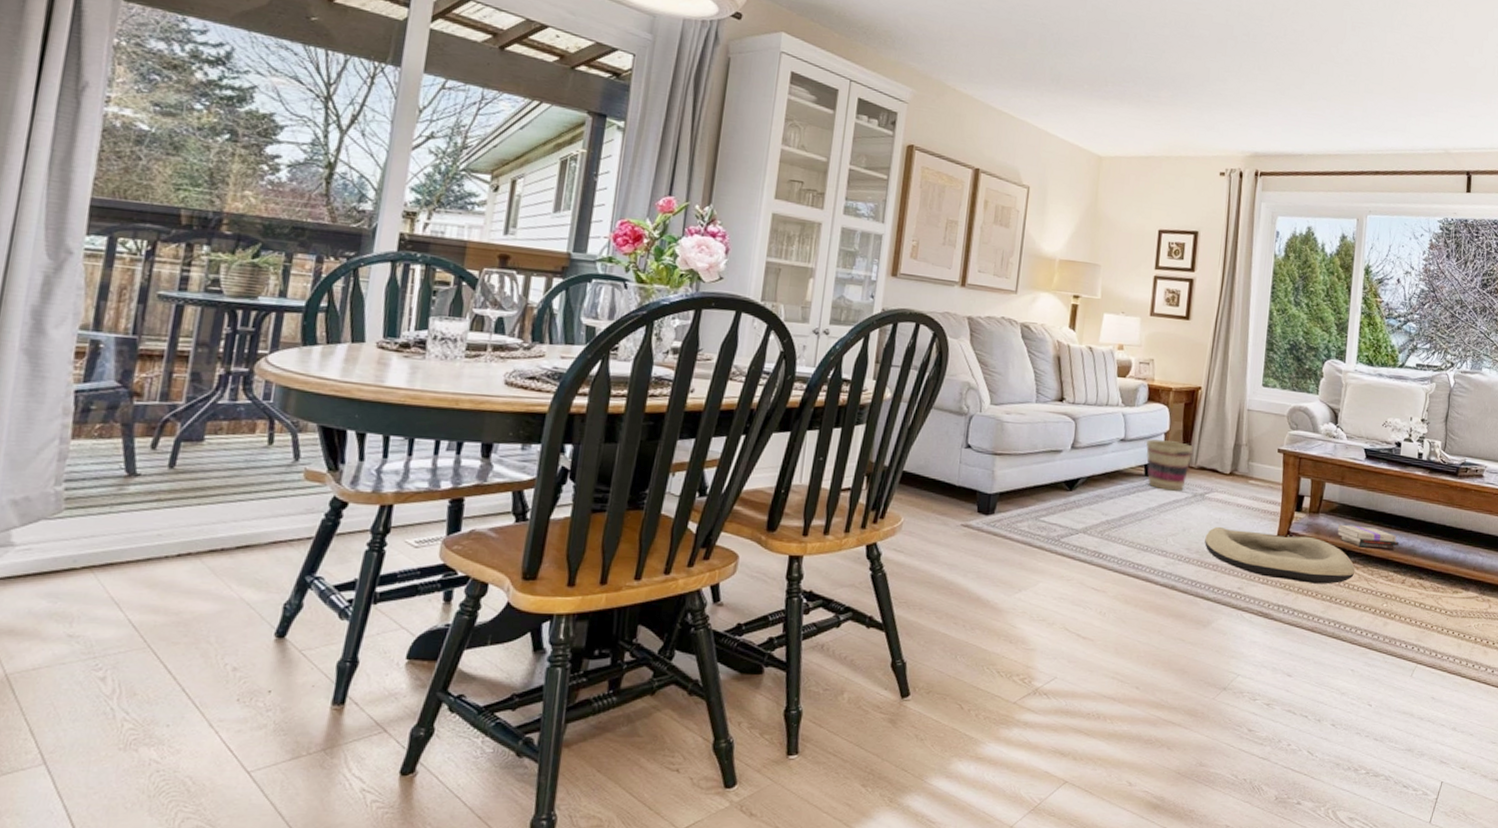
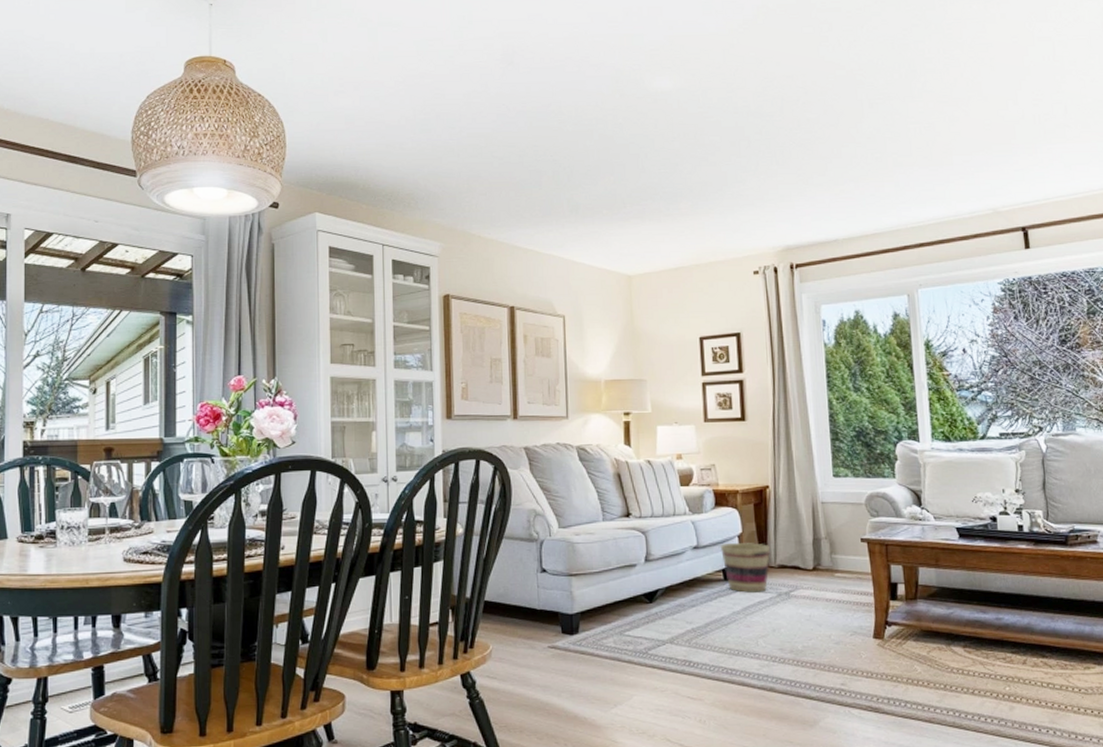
dog bed: present [1205,526,1356,584] -> none [797,623,968,673]
books: present [1338,524,1399,551] -> none [940,608,1013,631]

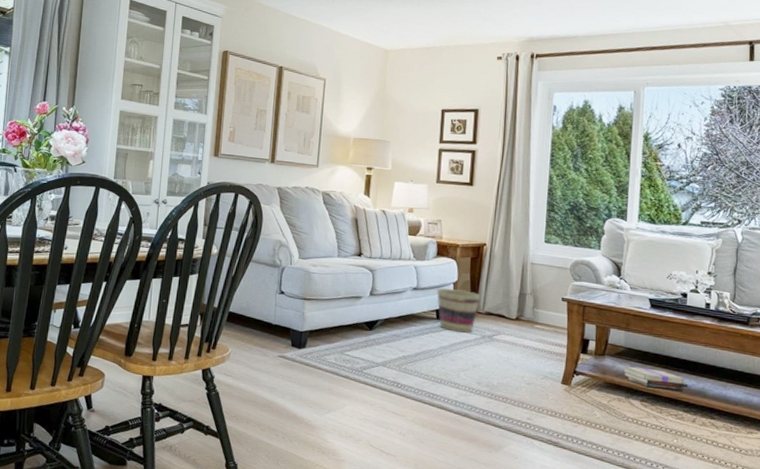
books: none [940,608,1013,631] -> present [624,366,688,392]

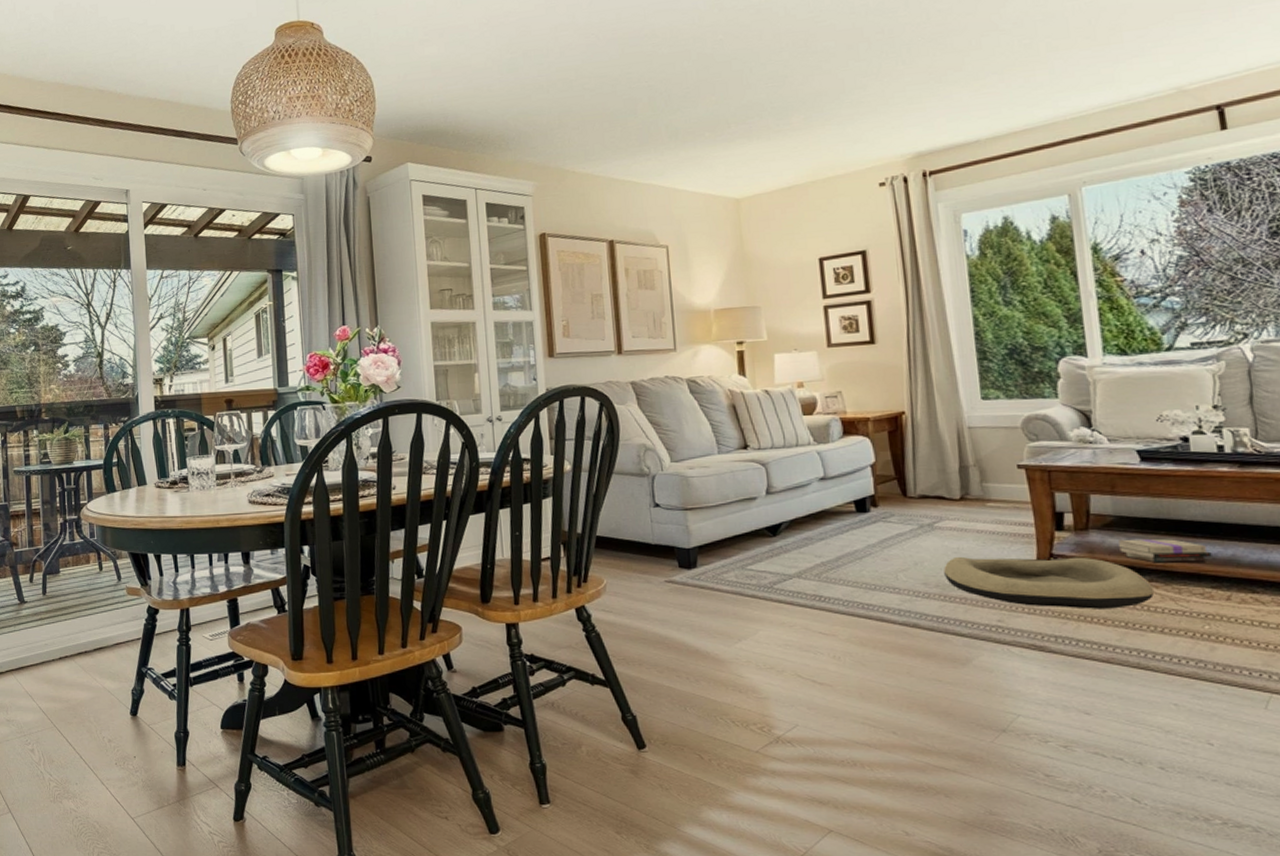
basket: present [437,288,481,333] -> none [851,472,909,525]
dog bed: none [494,364,644,419] -> present [944,556,1155,609]

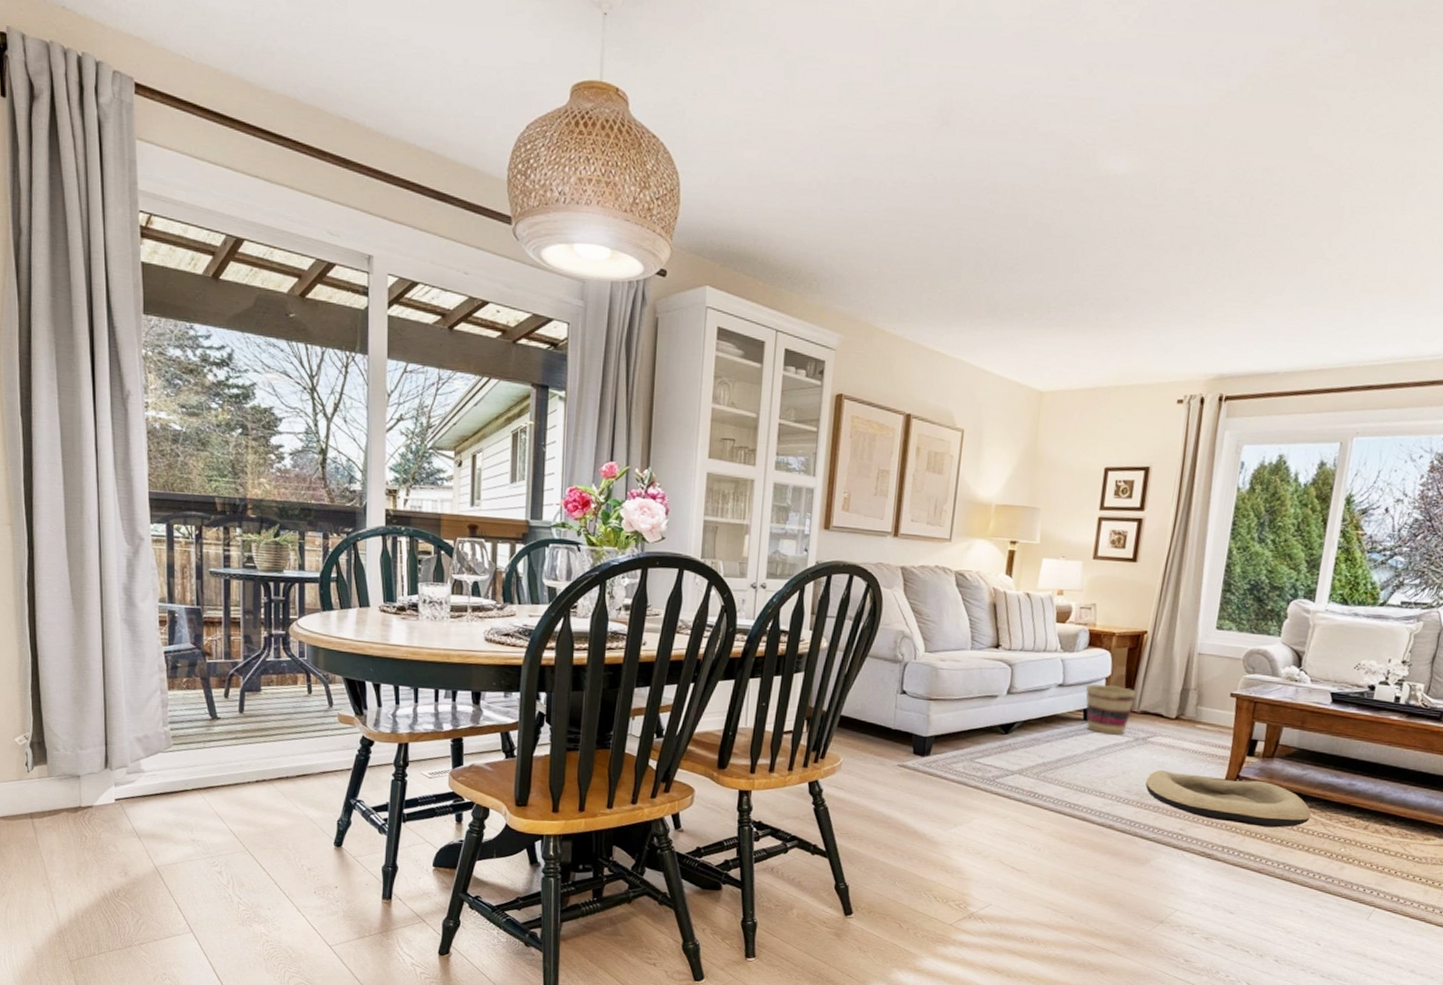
basket: none [851,472,909,525] -> present [1086,684,1137,735]
books: present [1118,539,1212,564] -> none [1294,769,1364,796]

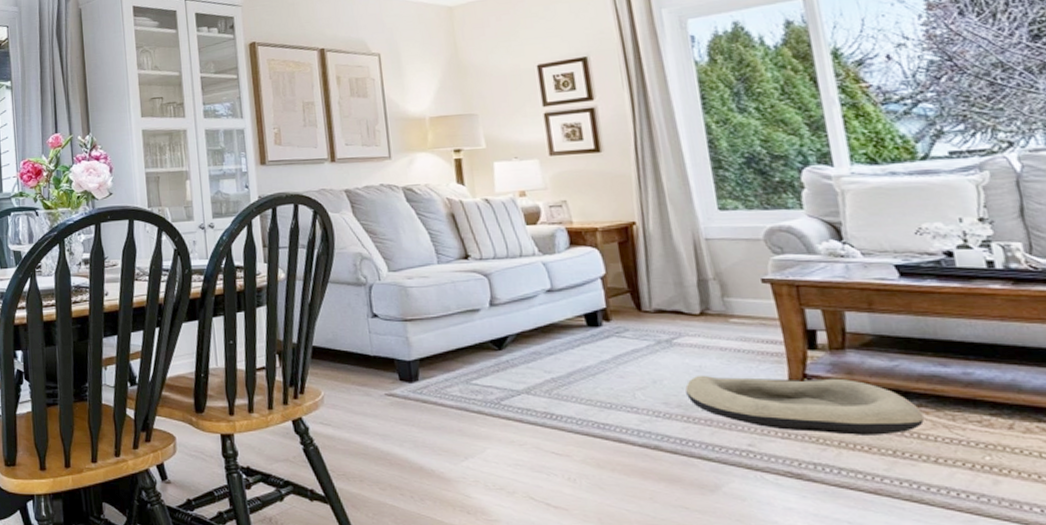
basket: present [1086,684,1137,735] -> none [580,285,644,340]

